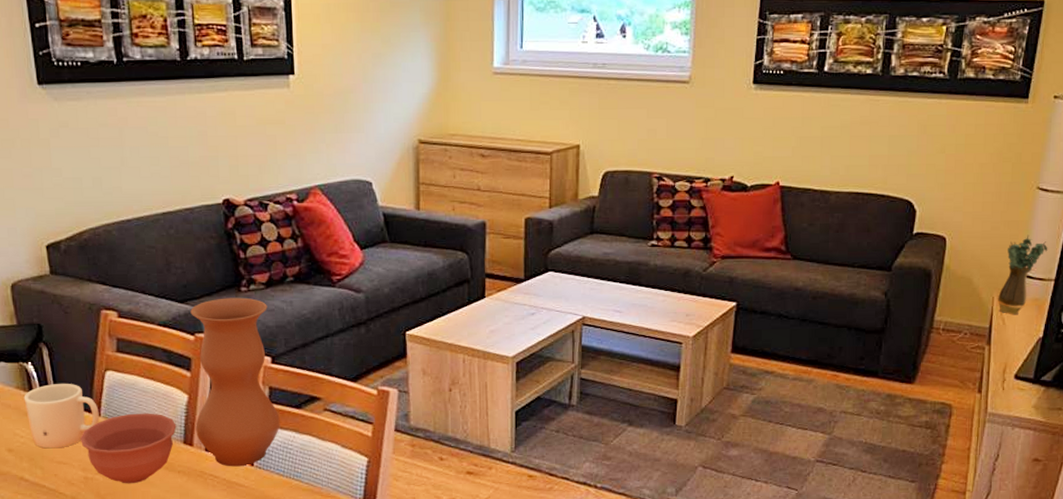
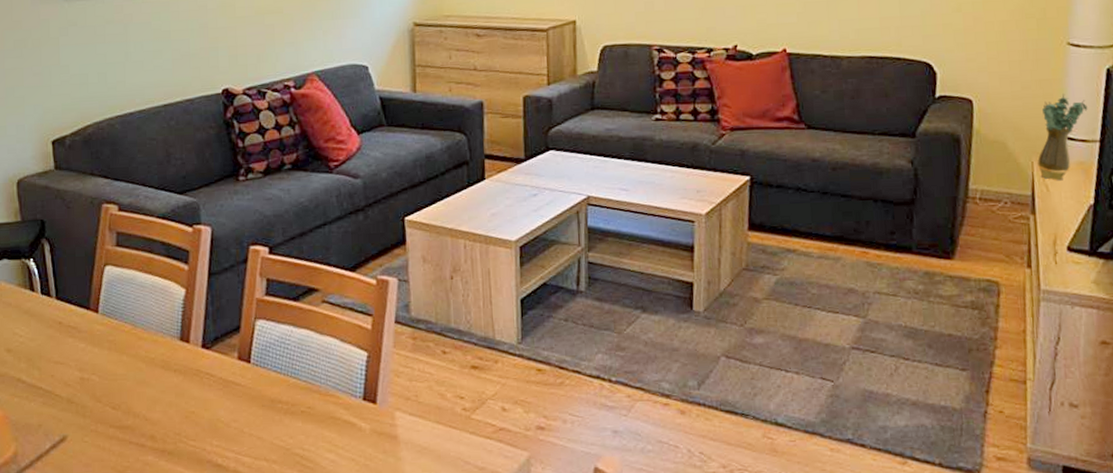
mug: present [23,383,100,449] -> none [24,279,98,348]
bowl: present [80,413,177,484] -> none [78,308,174,385]
vase: present [190,297,280,467] -> none [189,187,278,365]

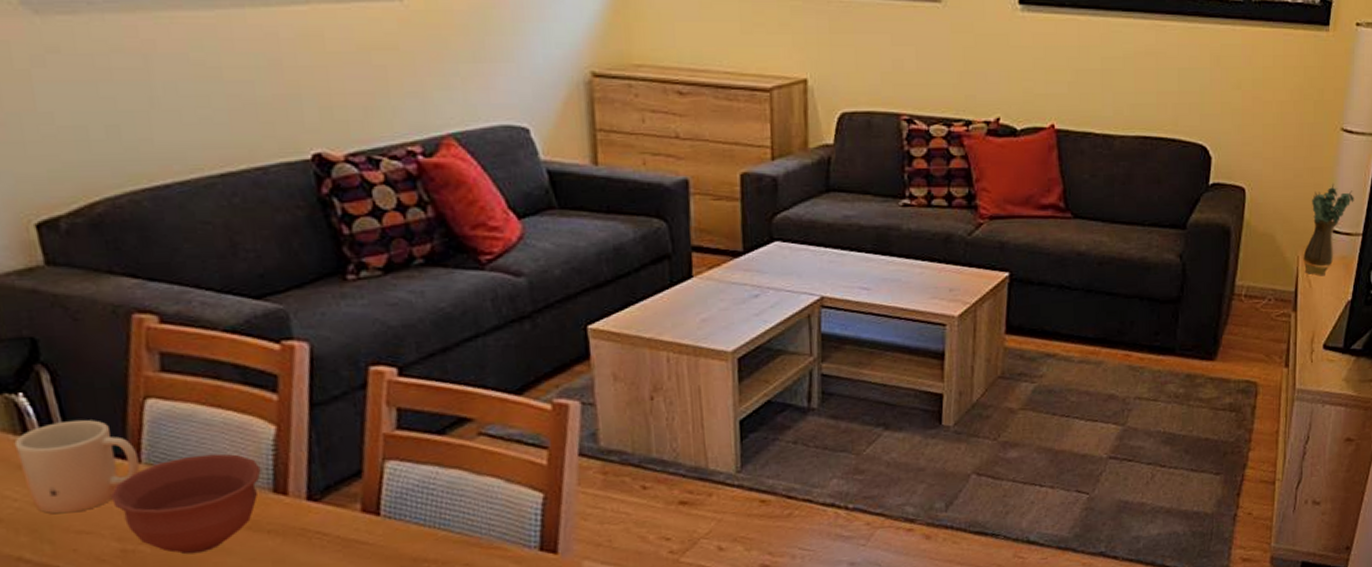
mug: none [24,279,98,348] -> present [14,419,140,514]
bowl: none [78,308,174,385] -> present [111,453,261,555]

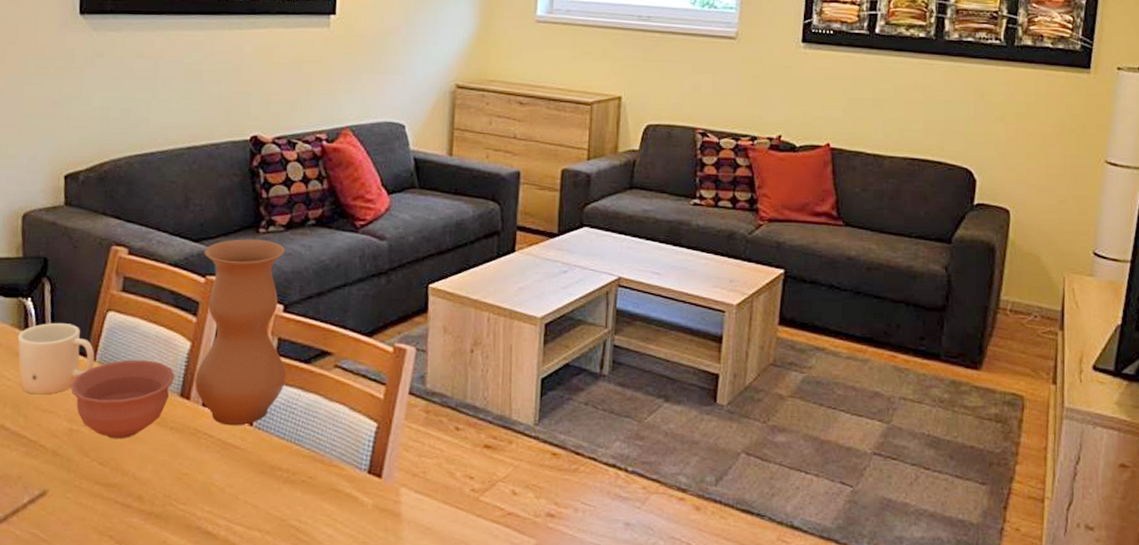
vase: none [272,288,416,520] -> present [195,239,286,426]
vase: present [1303,183,1354,275] -> none [1069,211,1121,297]

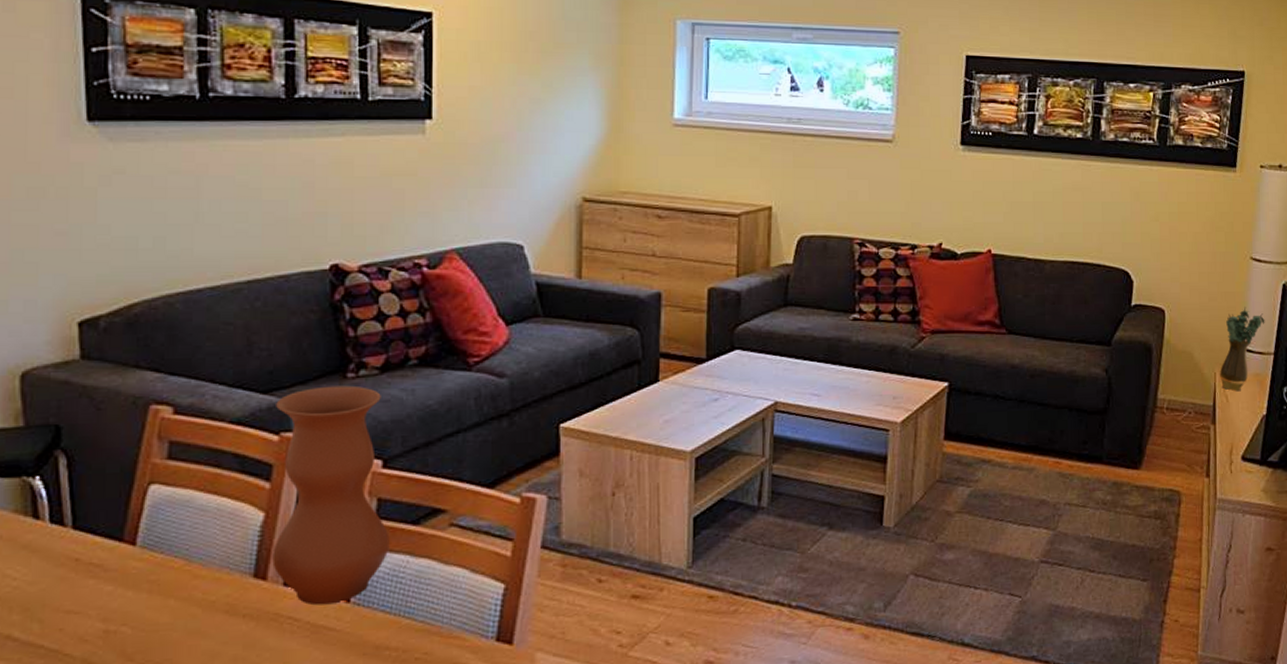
mug: present [17,322,95,395] -> none [23,502,135,594]
bowl: present [71,359,175,439] -> none [103,538,245,637]
vase: none [1069,211,1121,297] -> present [1220,306,1265,391]

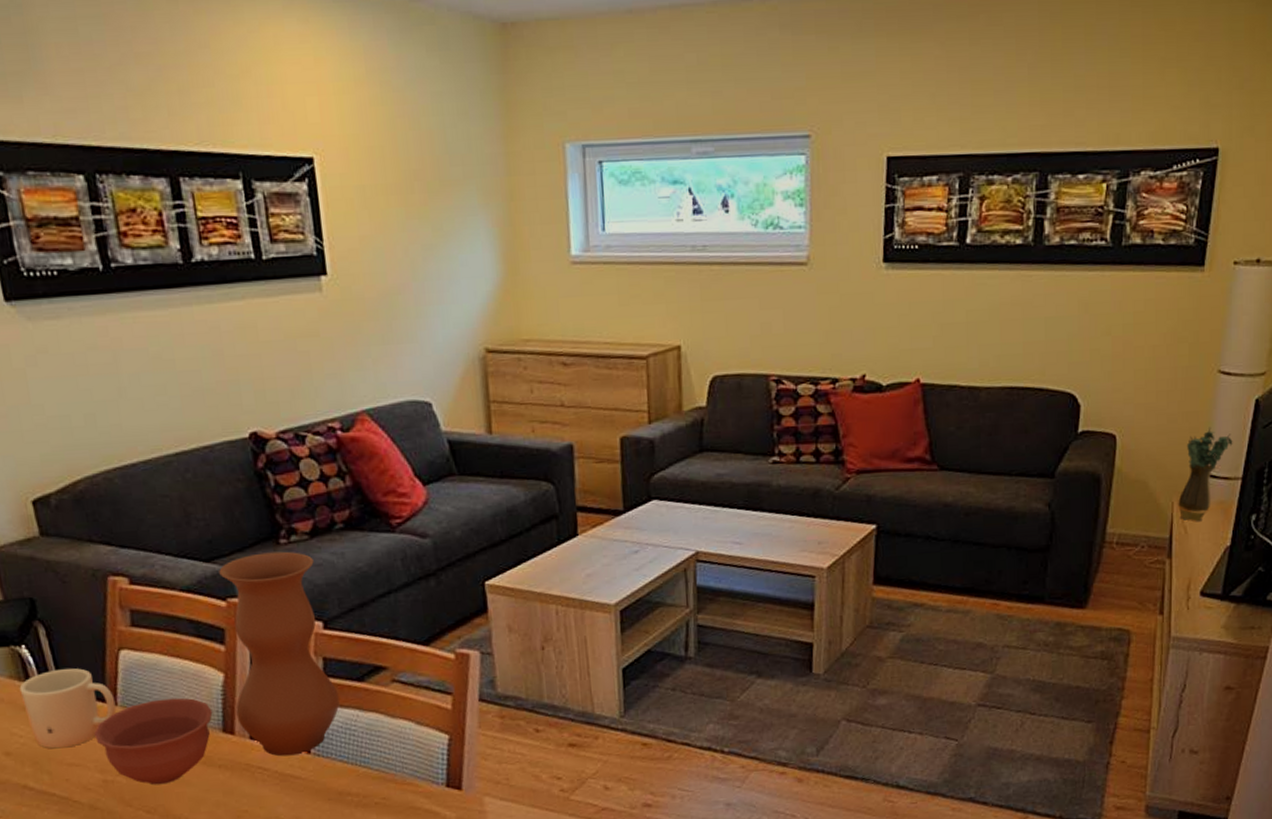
mug: none [23,502,135,594] -> present [19,667,117,749]
bowl: none [103,538,245,637] -> present [94,697,213,785]

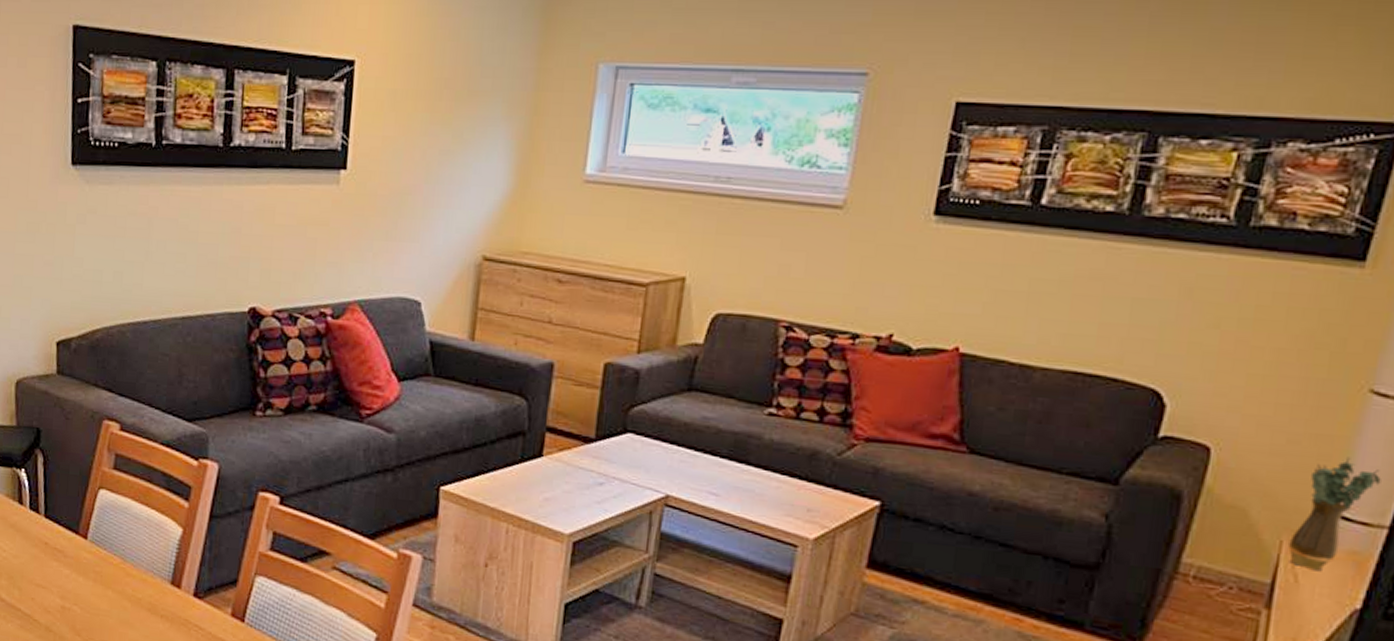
mug: present [19,667,117,749] -> none [12,496,87,569]
bowl: present [94,697,213,785] -> none [63,541,166,622]
vase: present [219,551,340,757] -> none [186,421,283,621]

